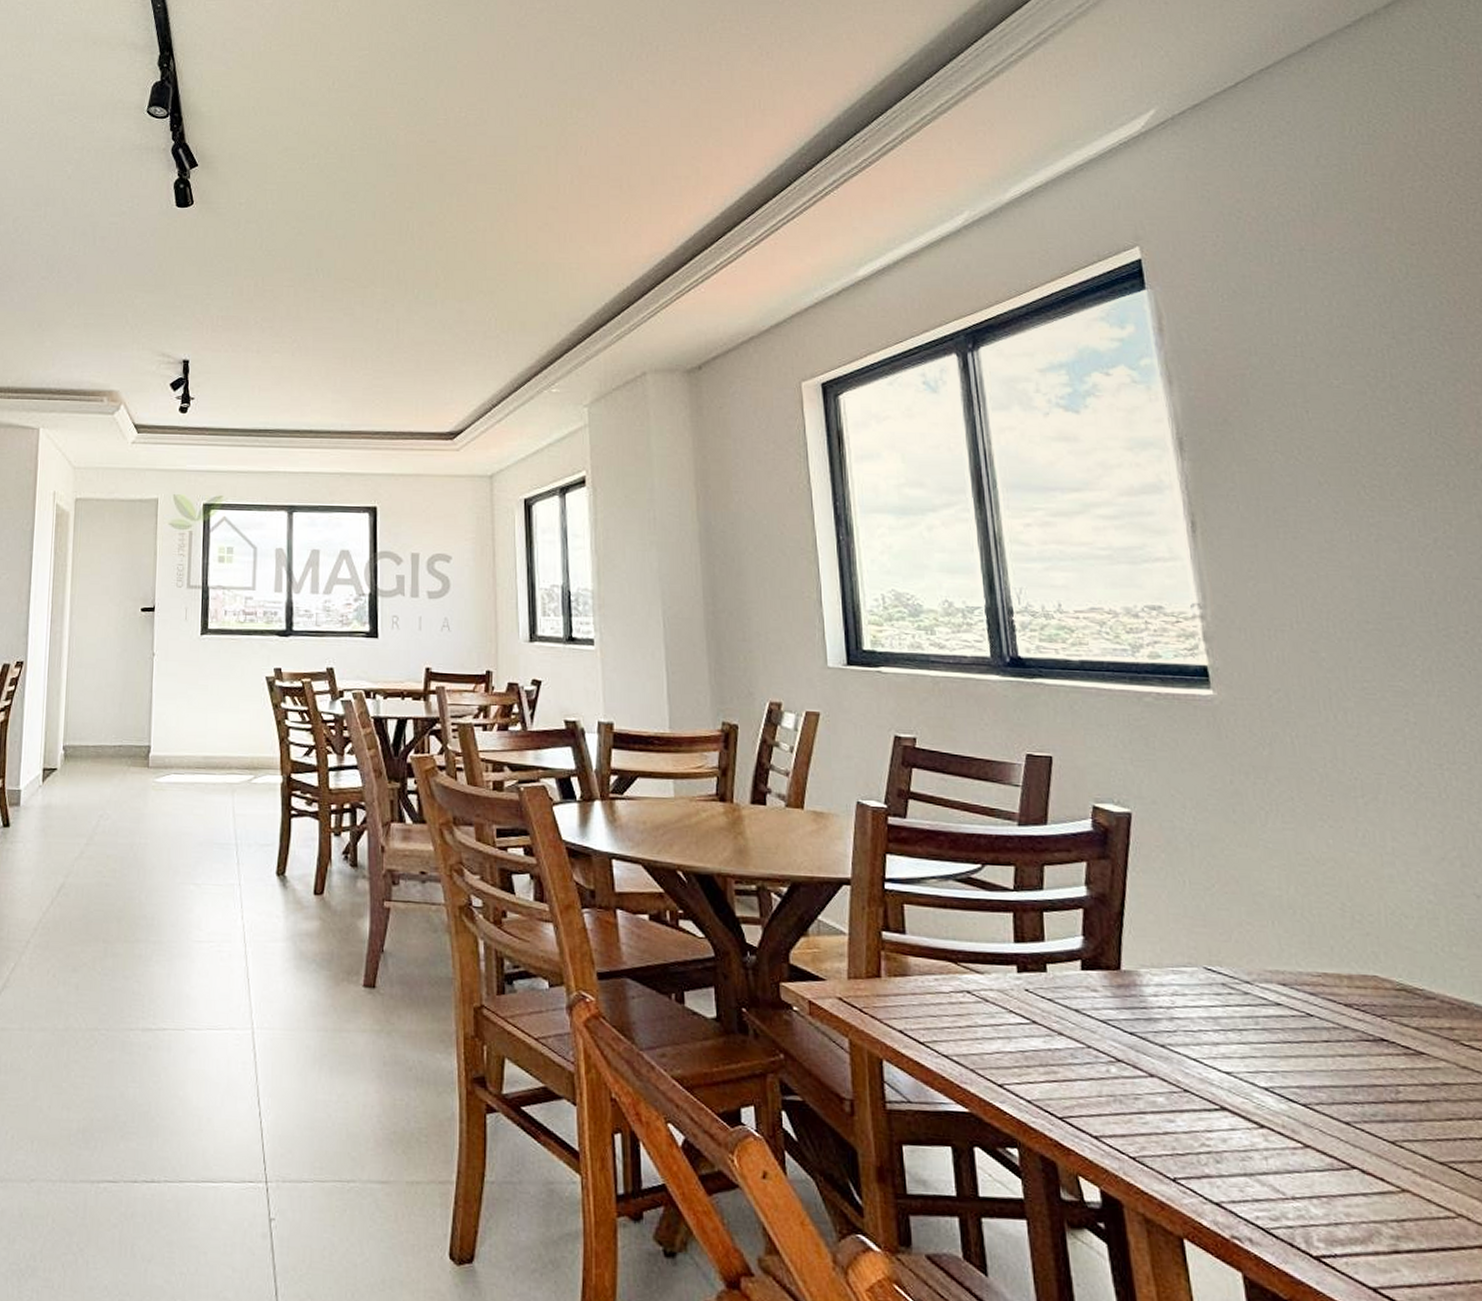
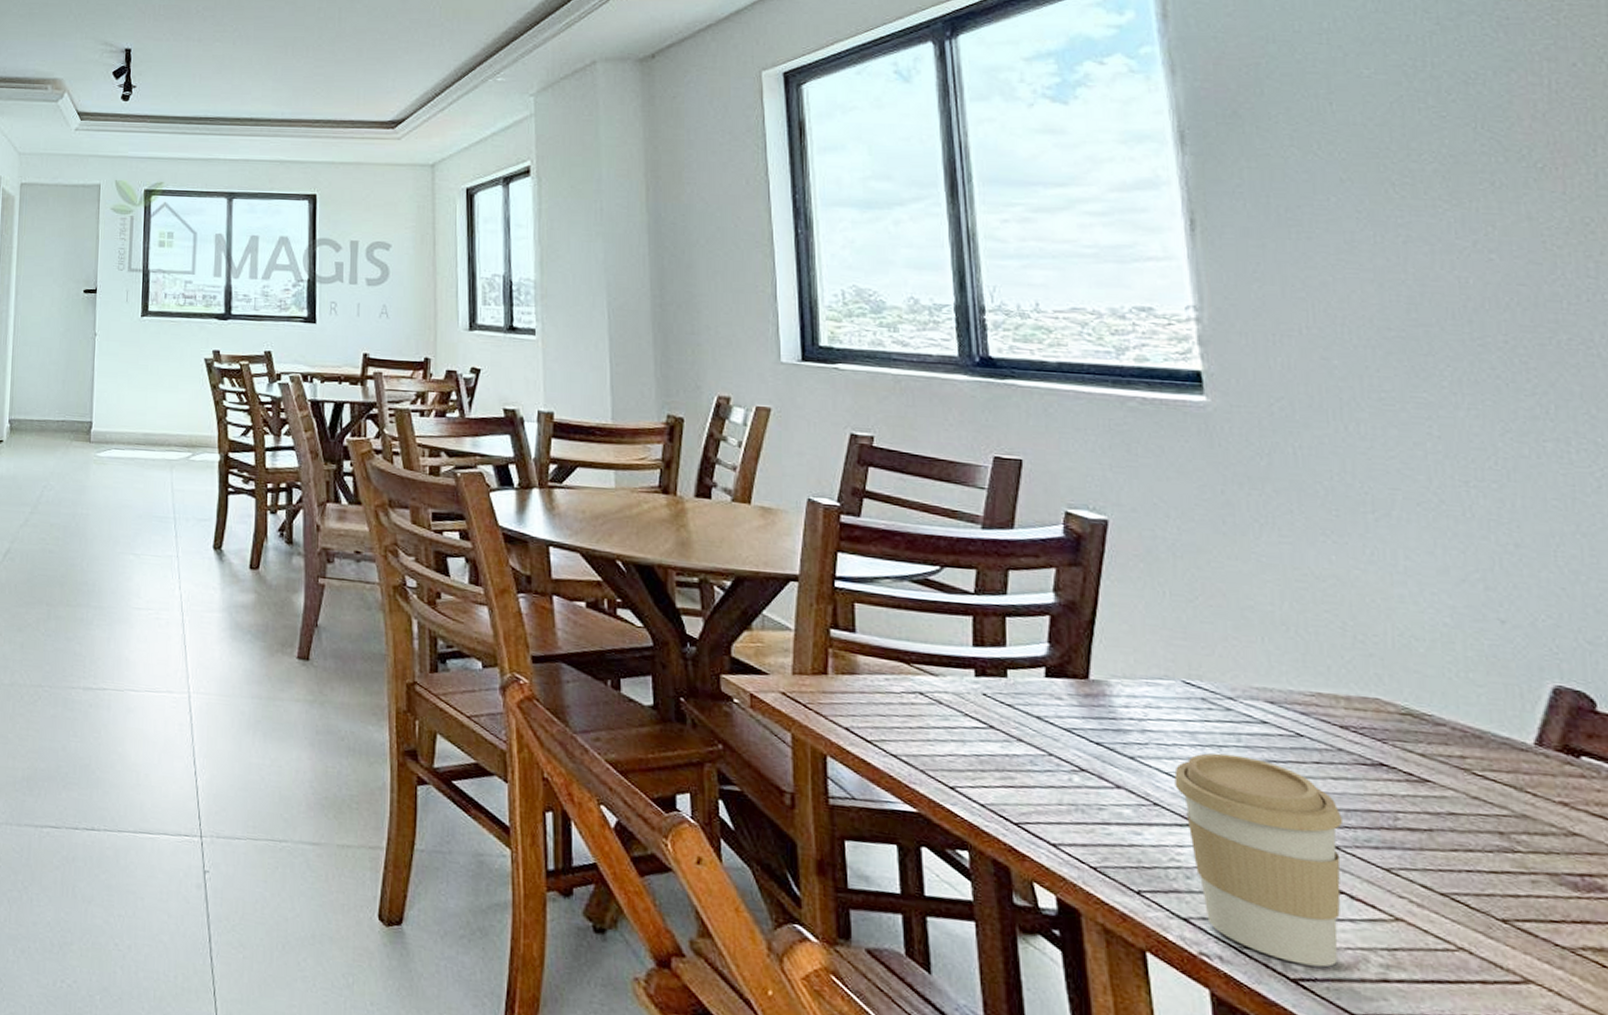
coffee cup: none [1201,1036,1354,1243] -> present [1174,753,1344,967]

